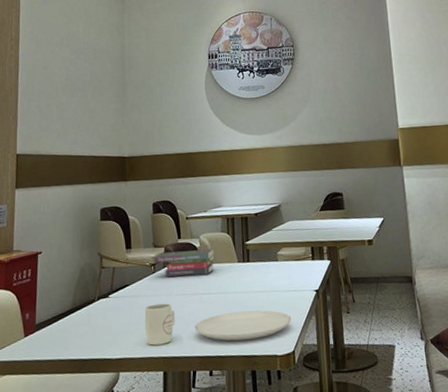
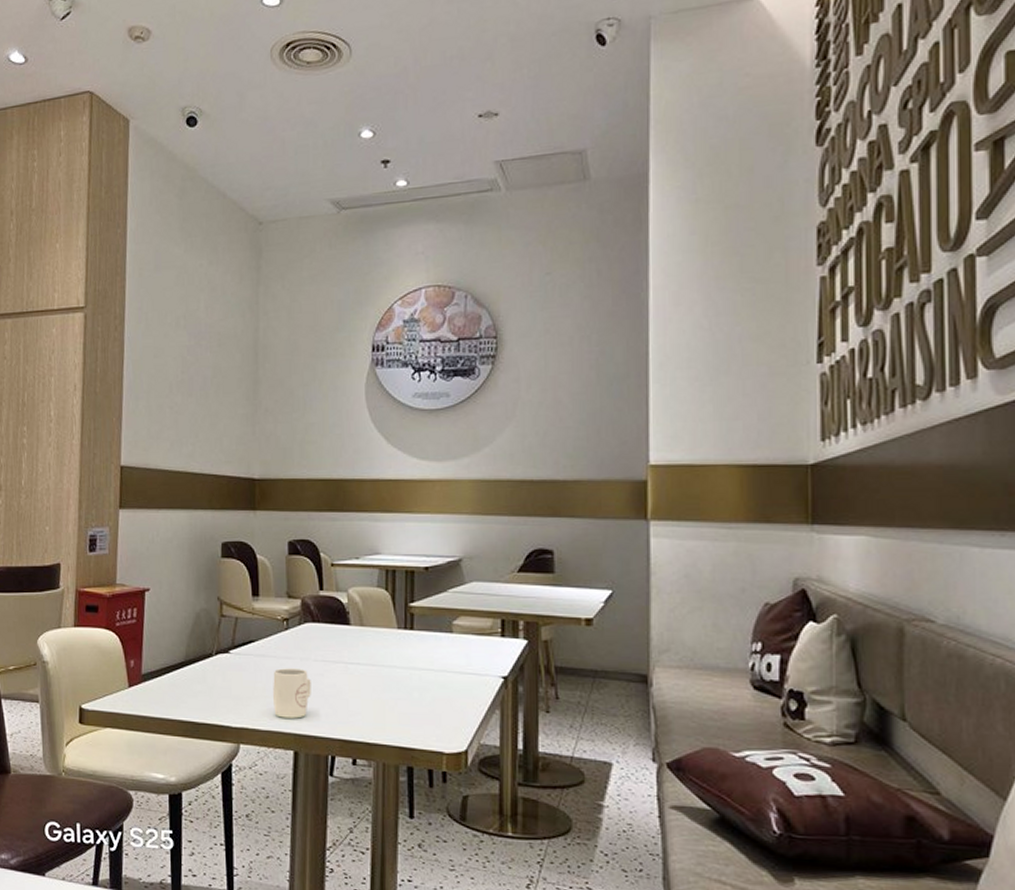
books: present [155,249,214,278] -> none [288,605,366,640]
plate: present [194,310,292,341] -> none [335,690,467,728]

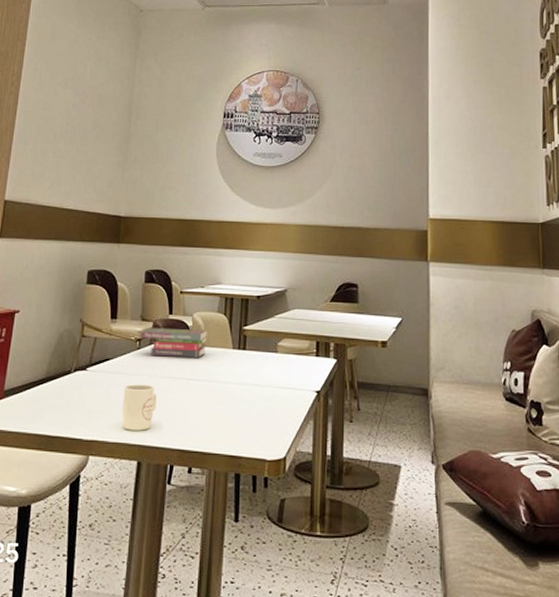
books: none [288,605,366,640] -> present [141,327,207,359]

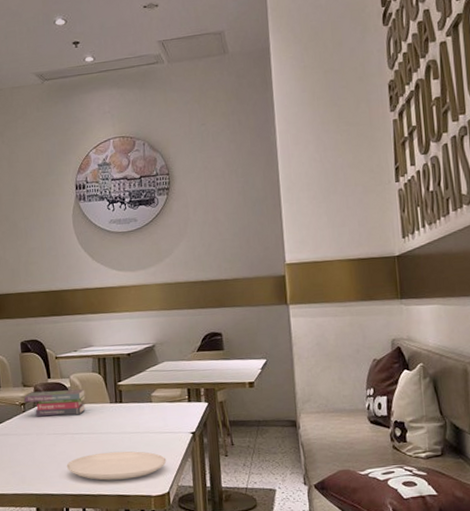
mug: present [122,384,157,431] -> none [16,442,47,483]
plate: none [176,404,286,438] -> present [66,451,167,481]

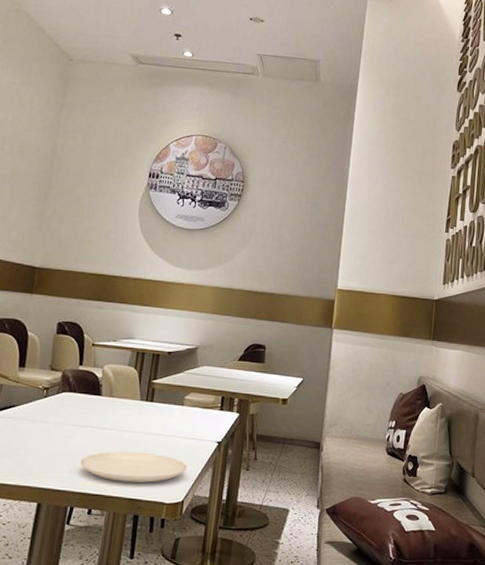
books: present [24,389,86,417] -> none [49,377,117,409]

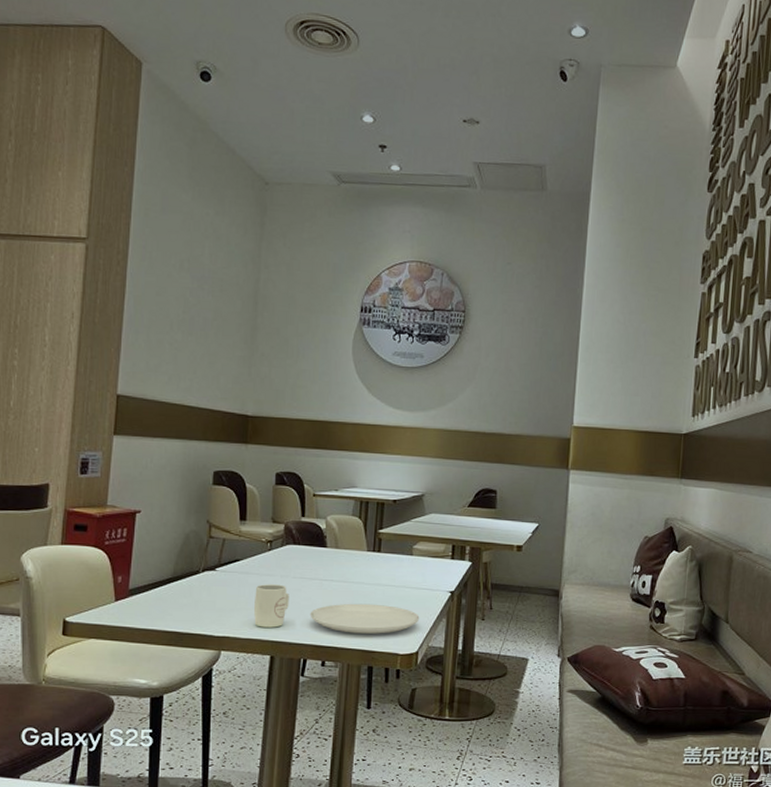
mug: none [24,430,61,475] -> present [254,584,289,628]

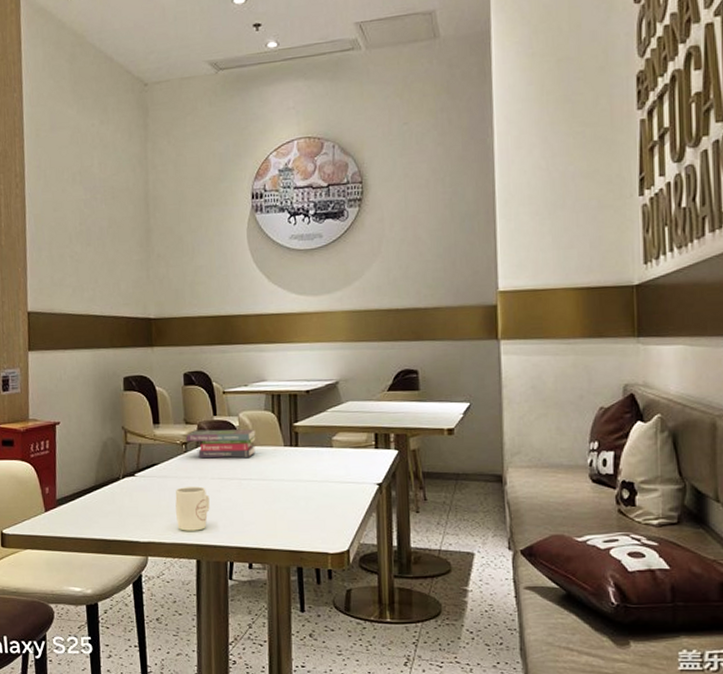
books: none [272,529,341,560] -> present [186,429,256,459]
plate: present [310,603,420,634] -> none [231,501,347,533]

